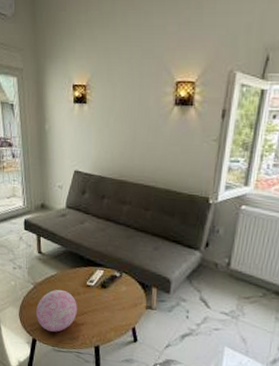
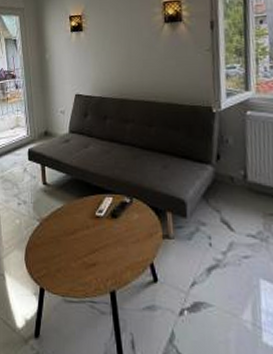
decorative orb: present [36,289,77,332] -> none [43,224,87,277]

